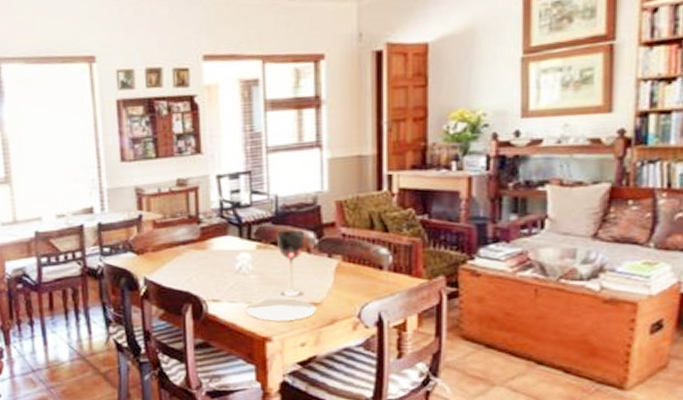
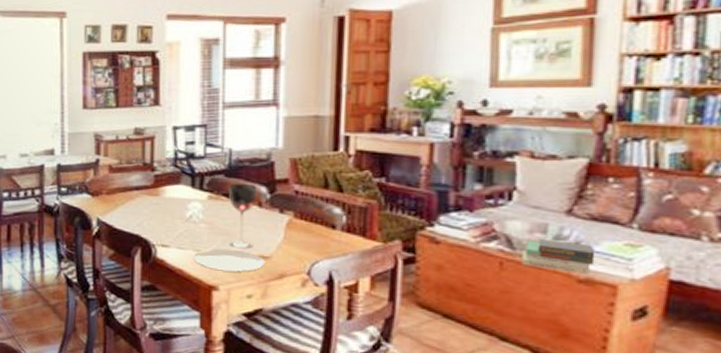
books: none [553,263,618,294] -> present [521,238,595,274]

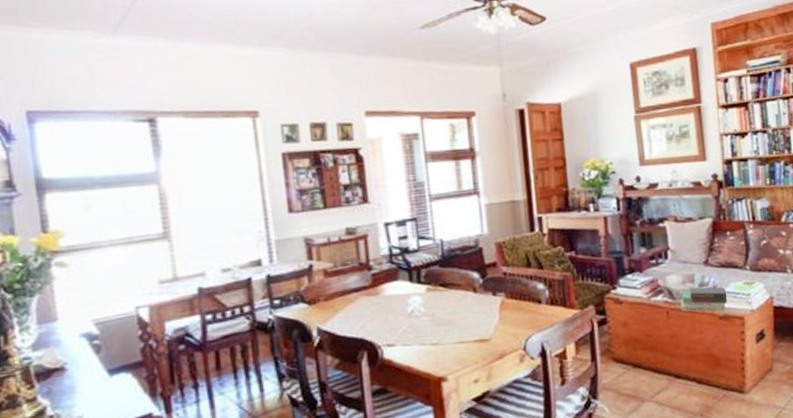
plate: present [194,248,265,272] -> none [420,336,486,361]
wineglass: present [228,183,257,250] -> none [445,271,474,337]

